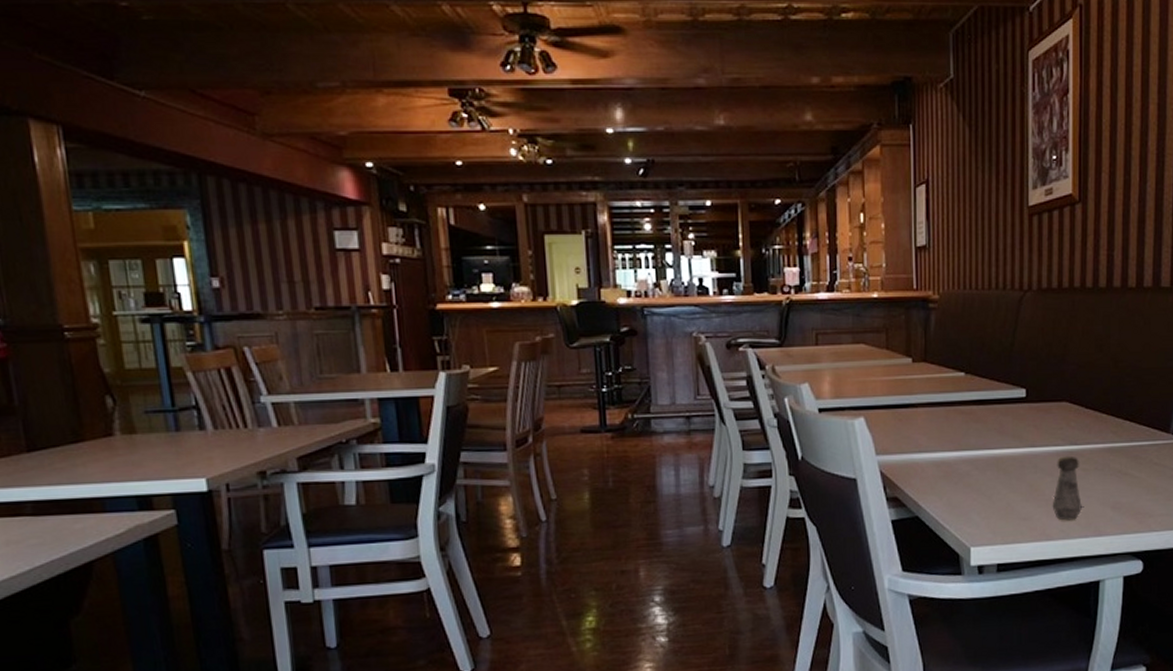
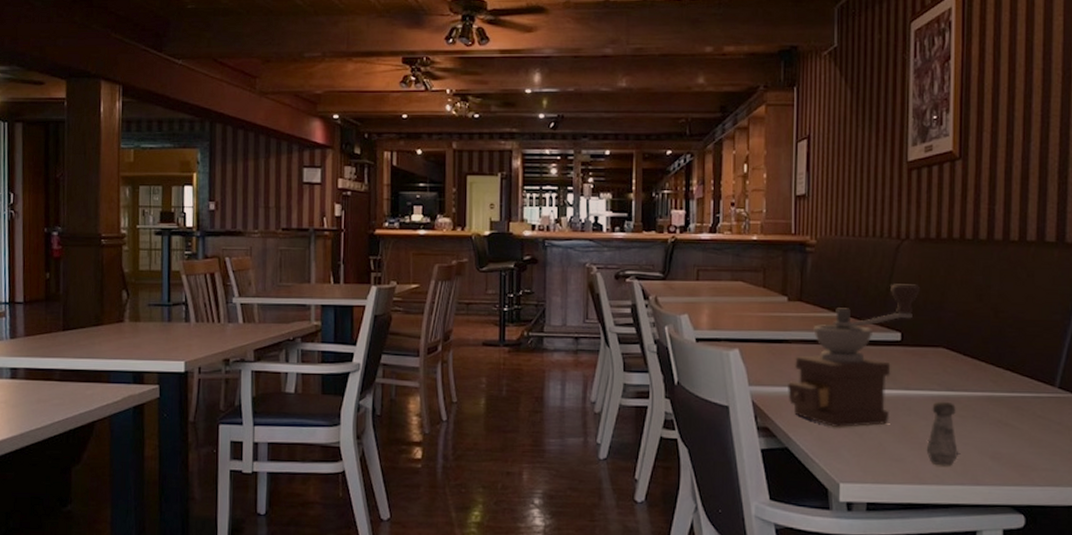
coffee grinder: none [916,337,1043,492] -> present [788,284,920,428]

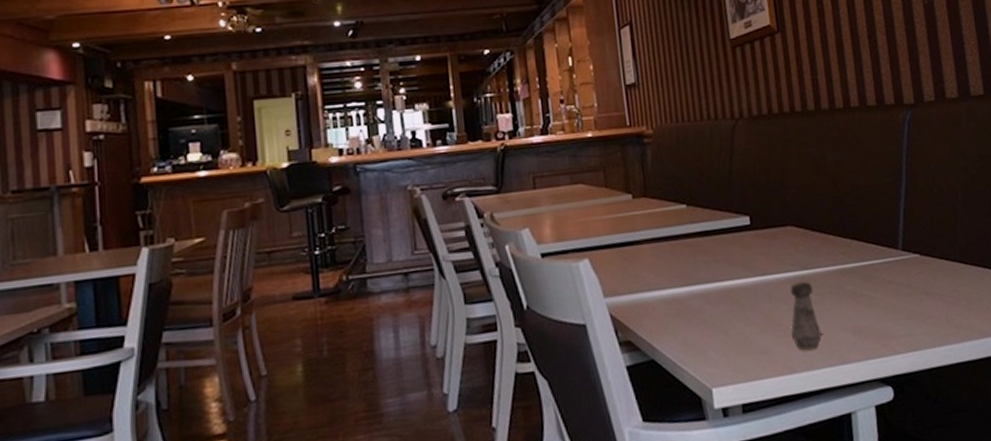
coffee grinder: present [788,284,920,428] -> none [645,164,761,329]

